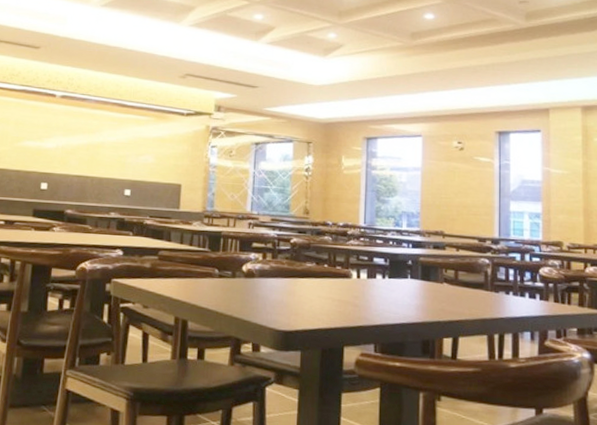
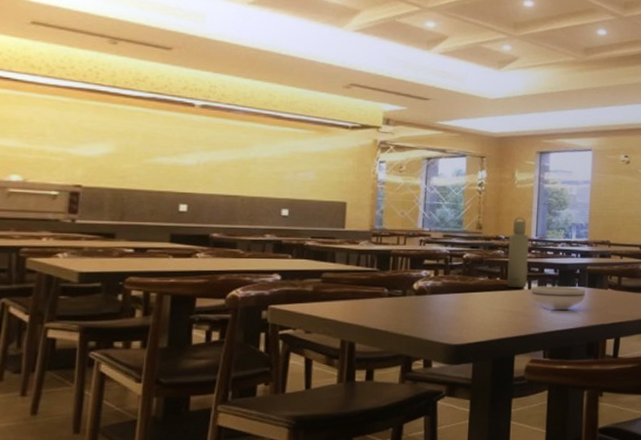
bottle: none [335,203,357,277] -> present [507,217,529,288]
bowl: none [360,275,418,303] -> present [531,285,585,310]

